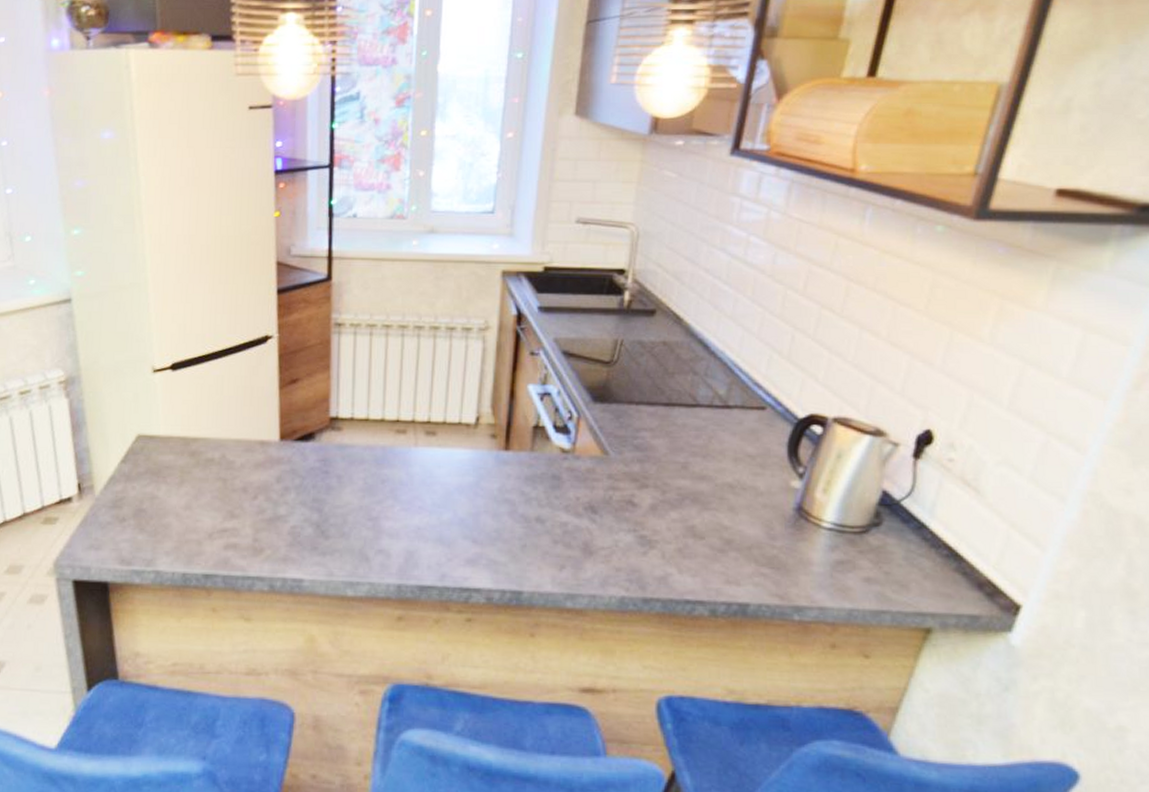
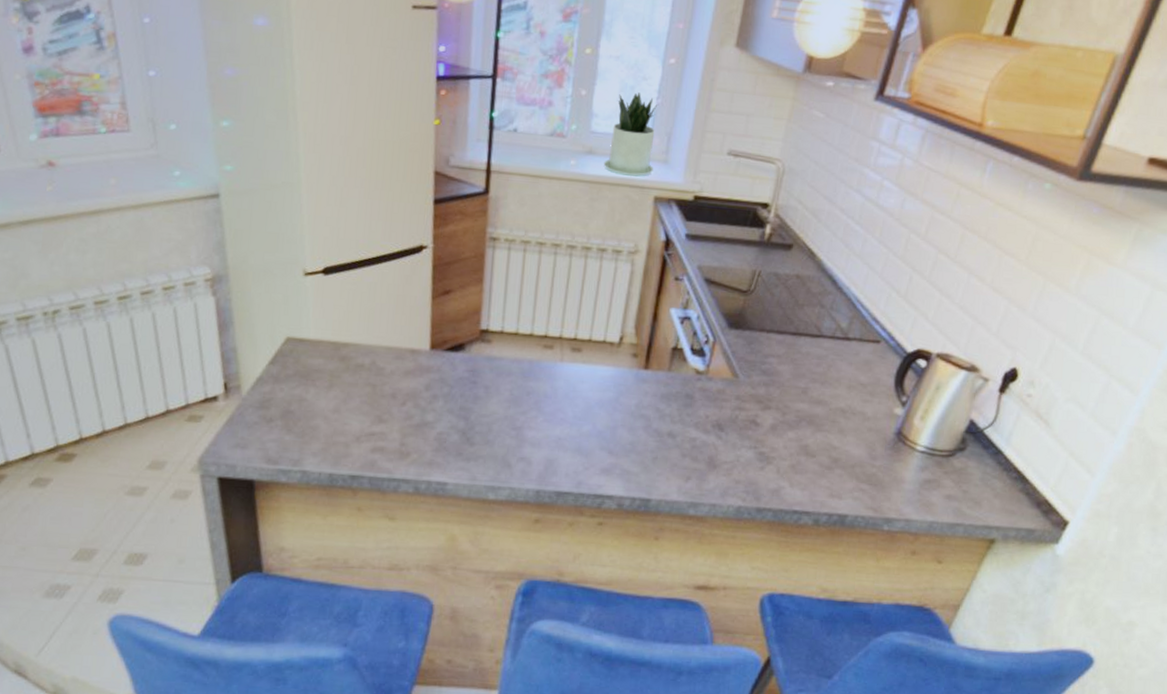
planter: none [447,169,499,252] -> present [604,92,657,177]

